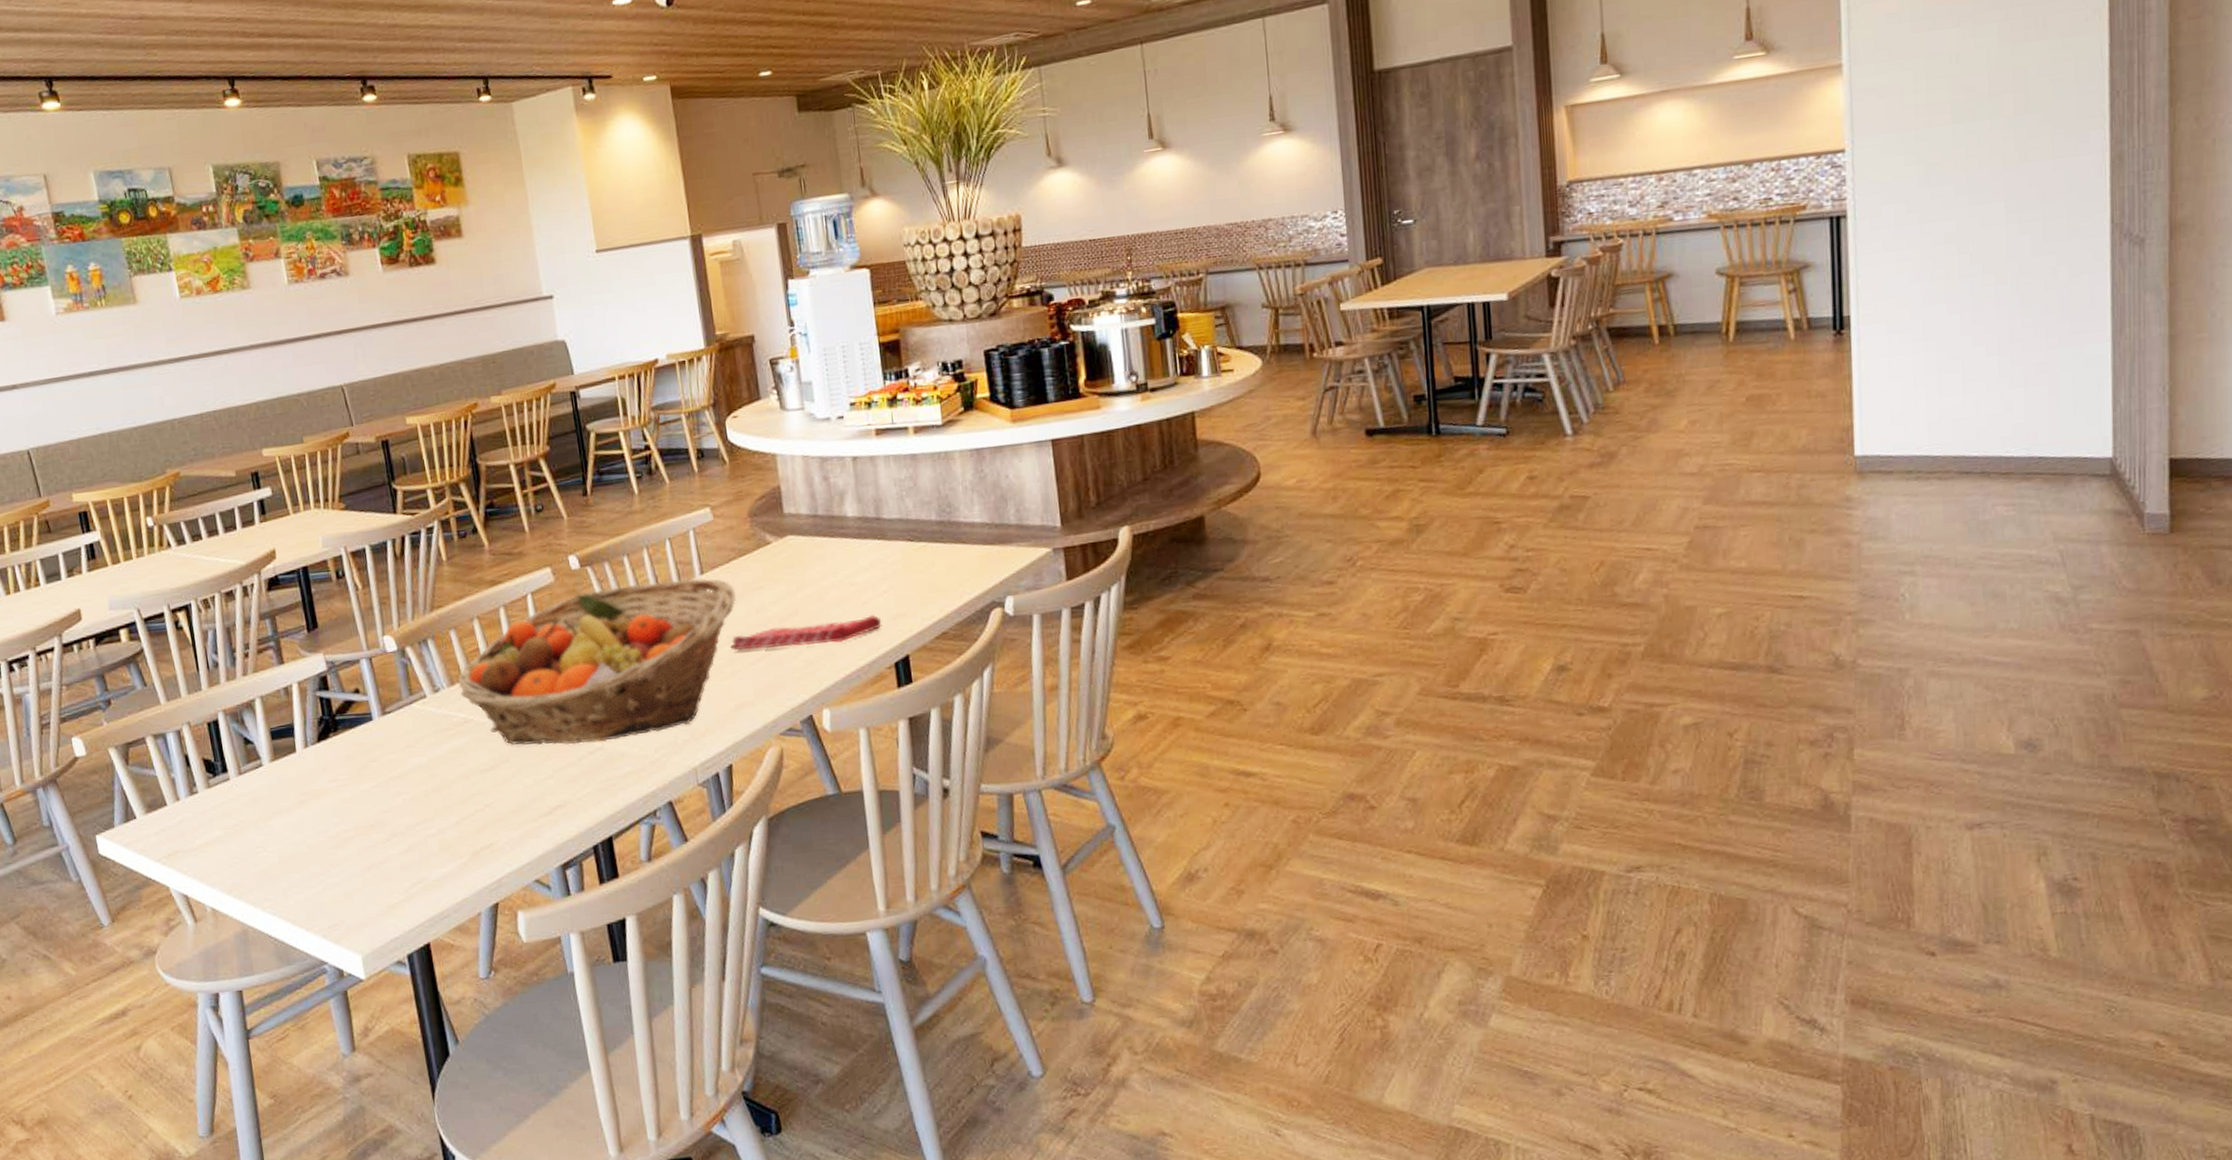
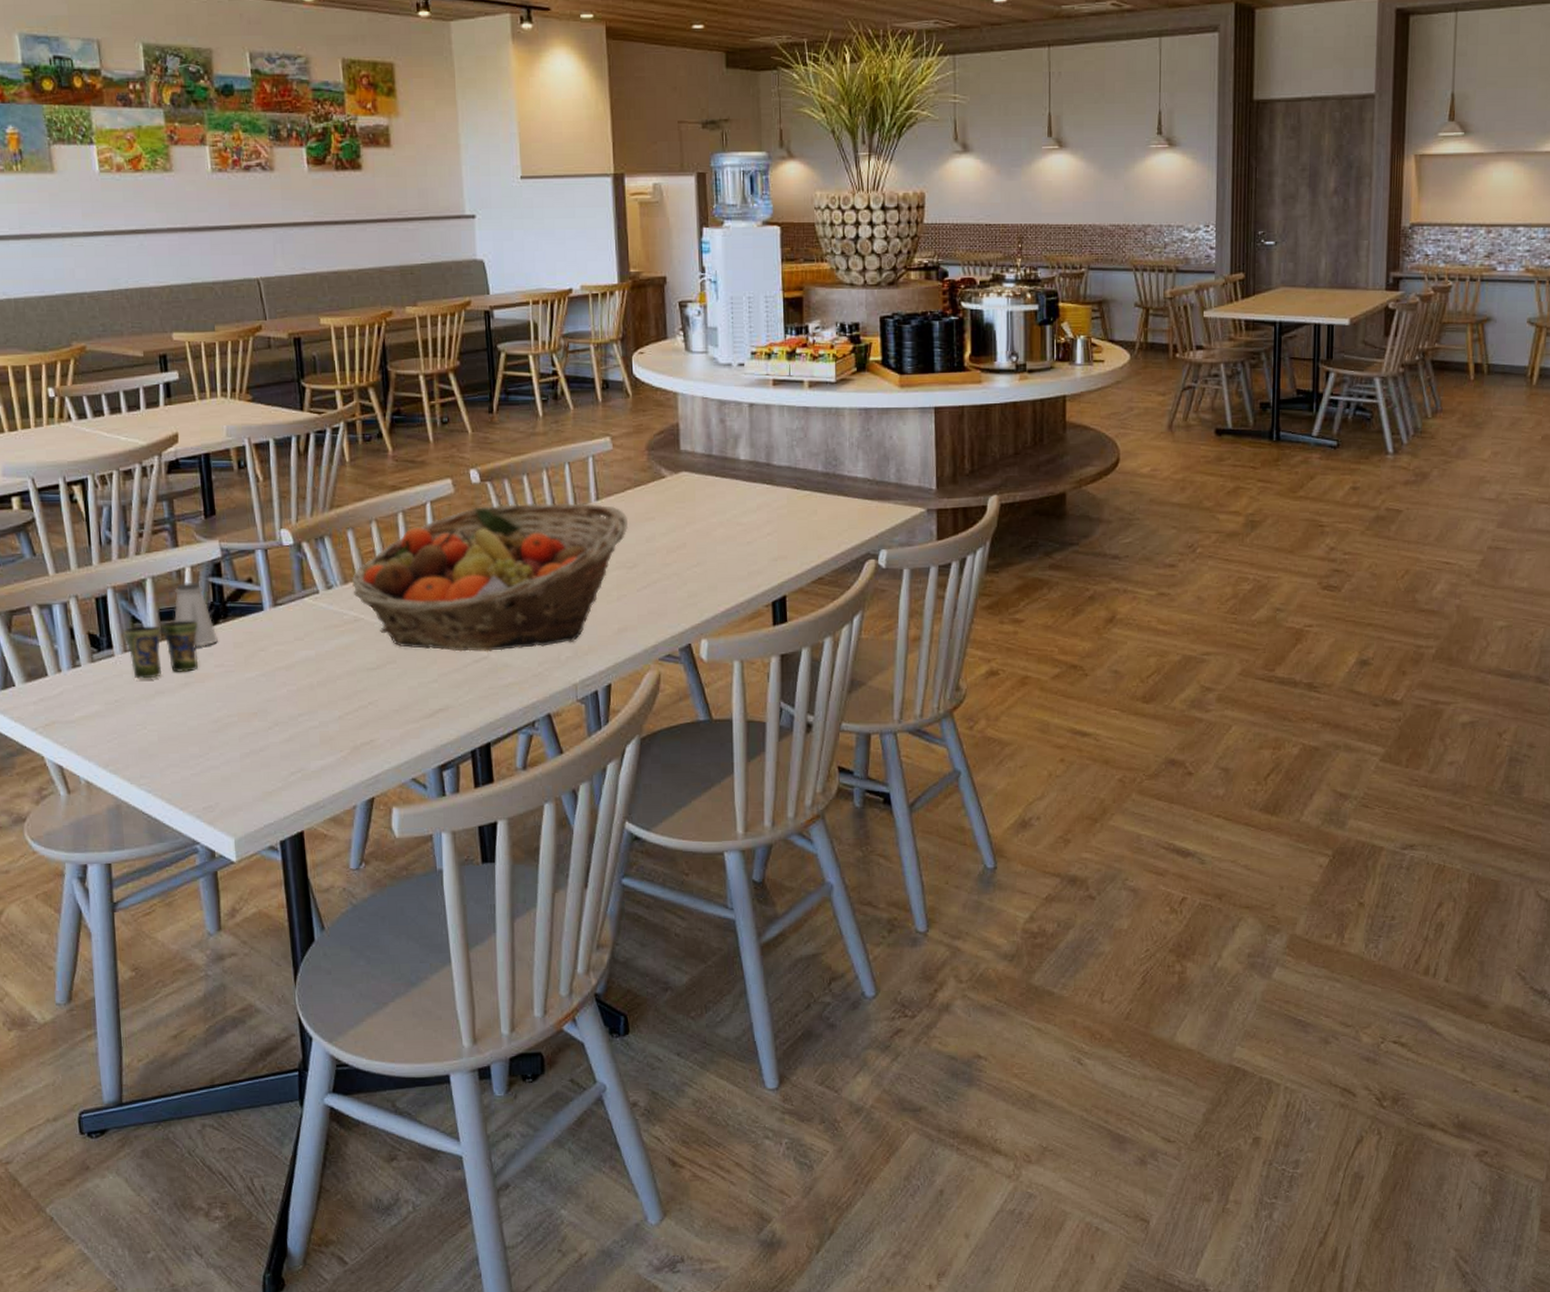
cup: none [236,737,312,801] -> present [123,621,198,679]
saltshaker: none [284,698,330,763] -> present [173,583,218,646]
dish towel: present [730,614,882,651] -> none [619,554,764,578]

